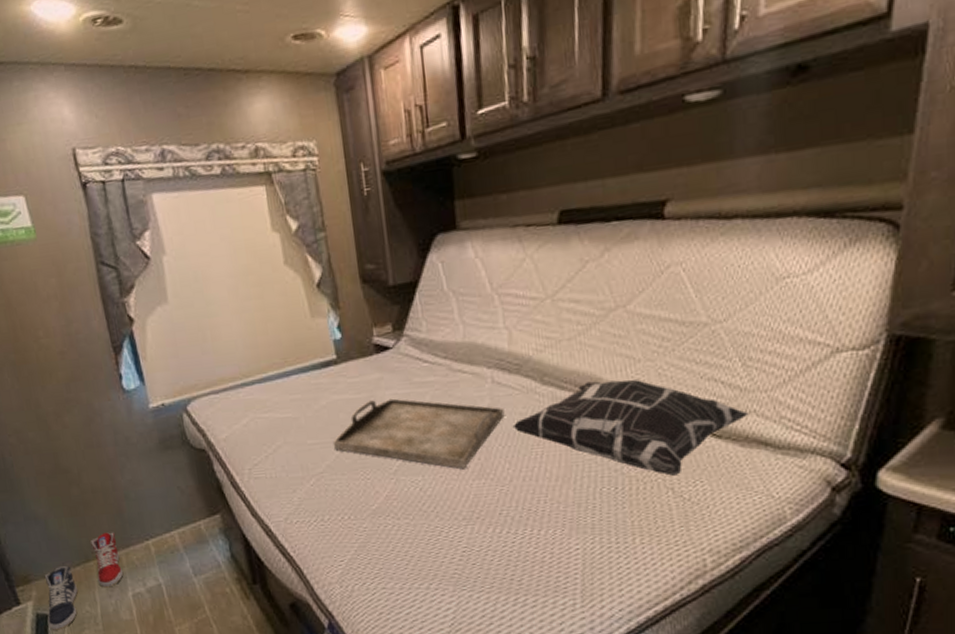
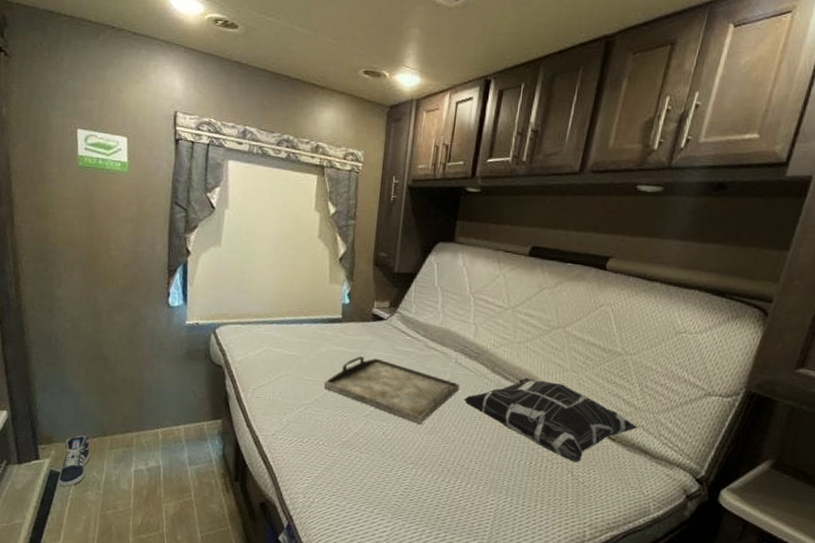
sneaker: present [90,532,124,588] -> none [108,415,132,460]

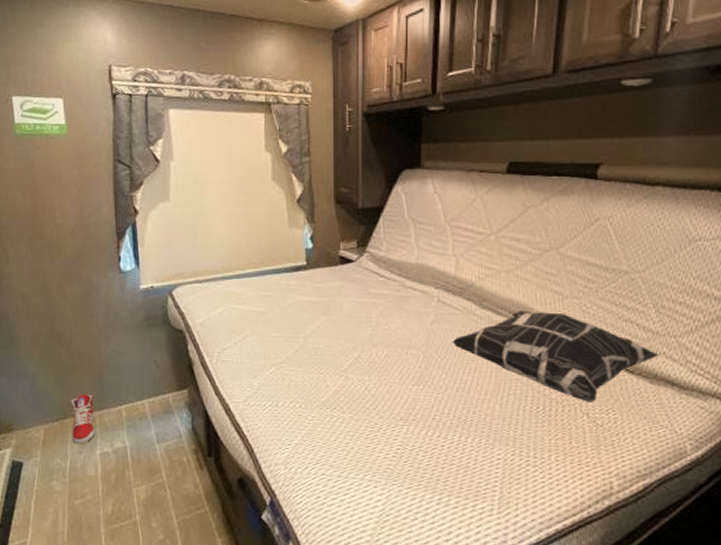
sneaker: present [58,434,91,487] -> none [21,419,53,478]
sneaker: none [108,415,132,460] -> present [71,394,95,444]
serving tray: present [323,356,460,425] -> none [294,305,446,375]

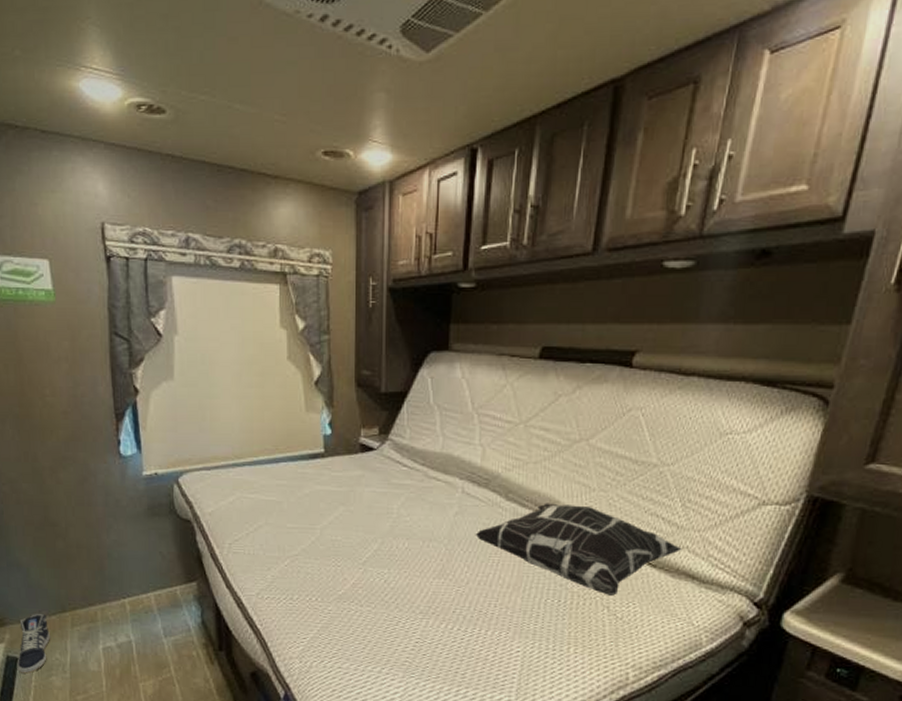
sneaker: none [21,419,53,478] -> present [17,613,51,674]
sneaker: present [71,394,95,444] -> none [69,586,97,639]

